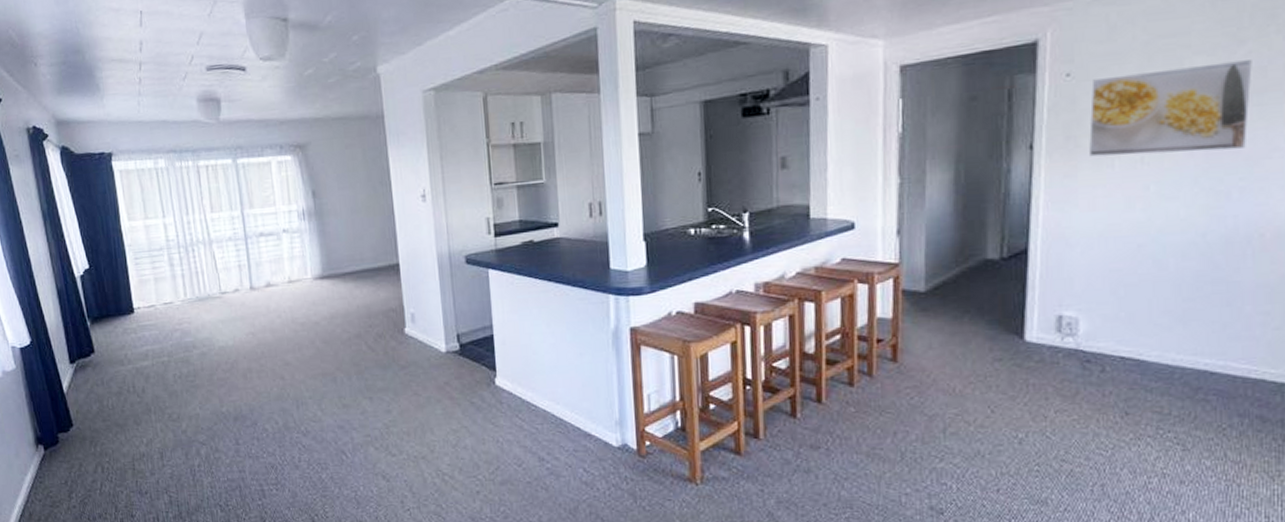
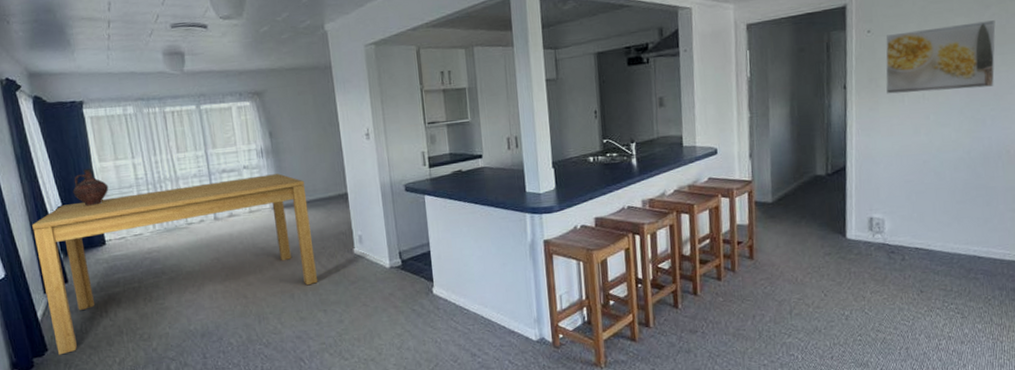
dining table: none [58,239,363,432] -> present [32,173,317,355]
ceramic jug: none [100,227,138,270] -> present [73,168,109,206]

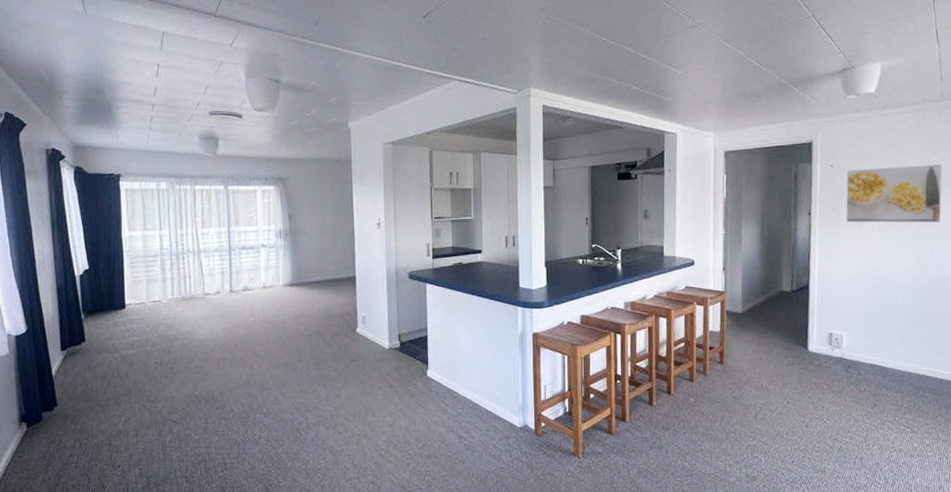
dining table: present [32,173,317,355] -> none [58,254,320,411]
ceramic jug: present [73,168,109,206] -> none [100,236,135,271]

